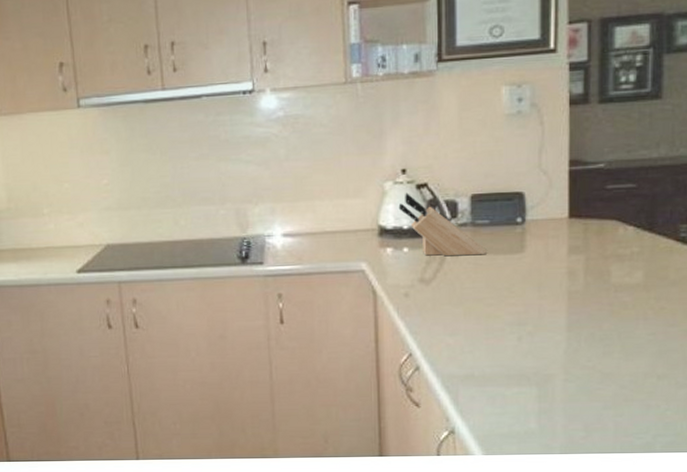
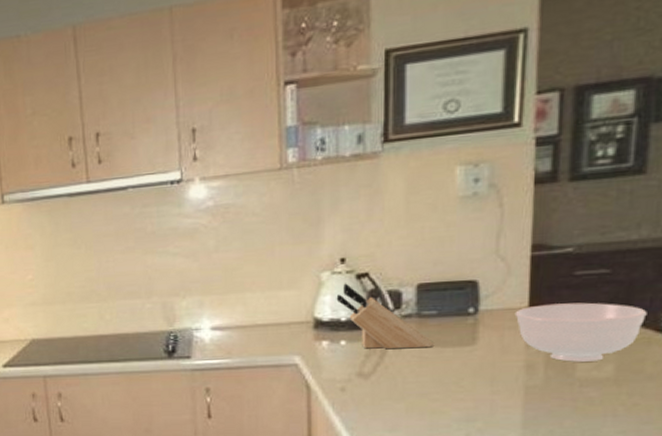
bowl: none [557,214,668,269] -> present [514,302,647,362]

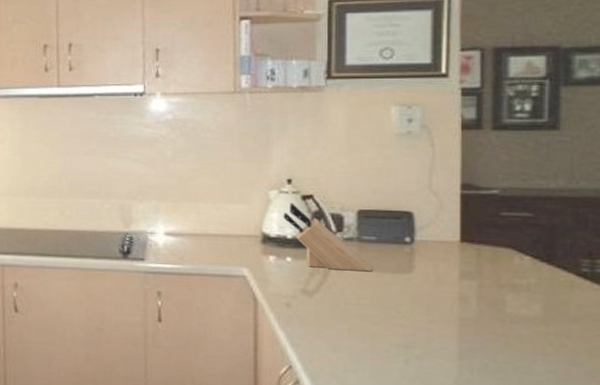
bowl: present [514,302,647,362] -> none [447,240,568,300]

